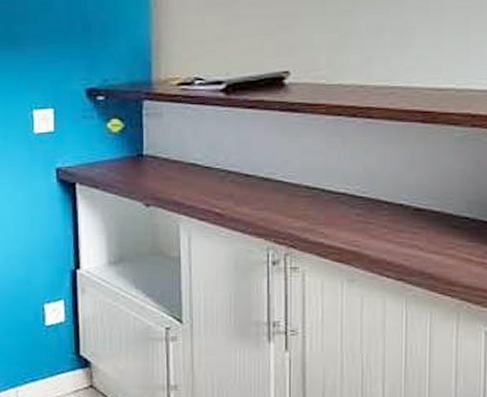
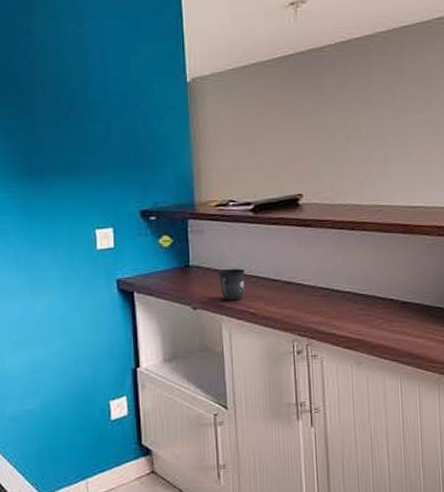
mug: none [177,159,211,198] -> present [218,268,245,301]

